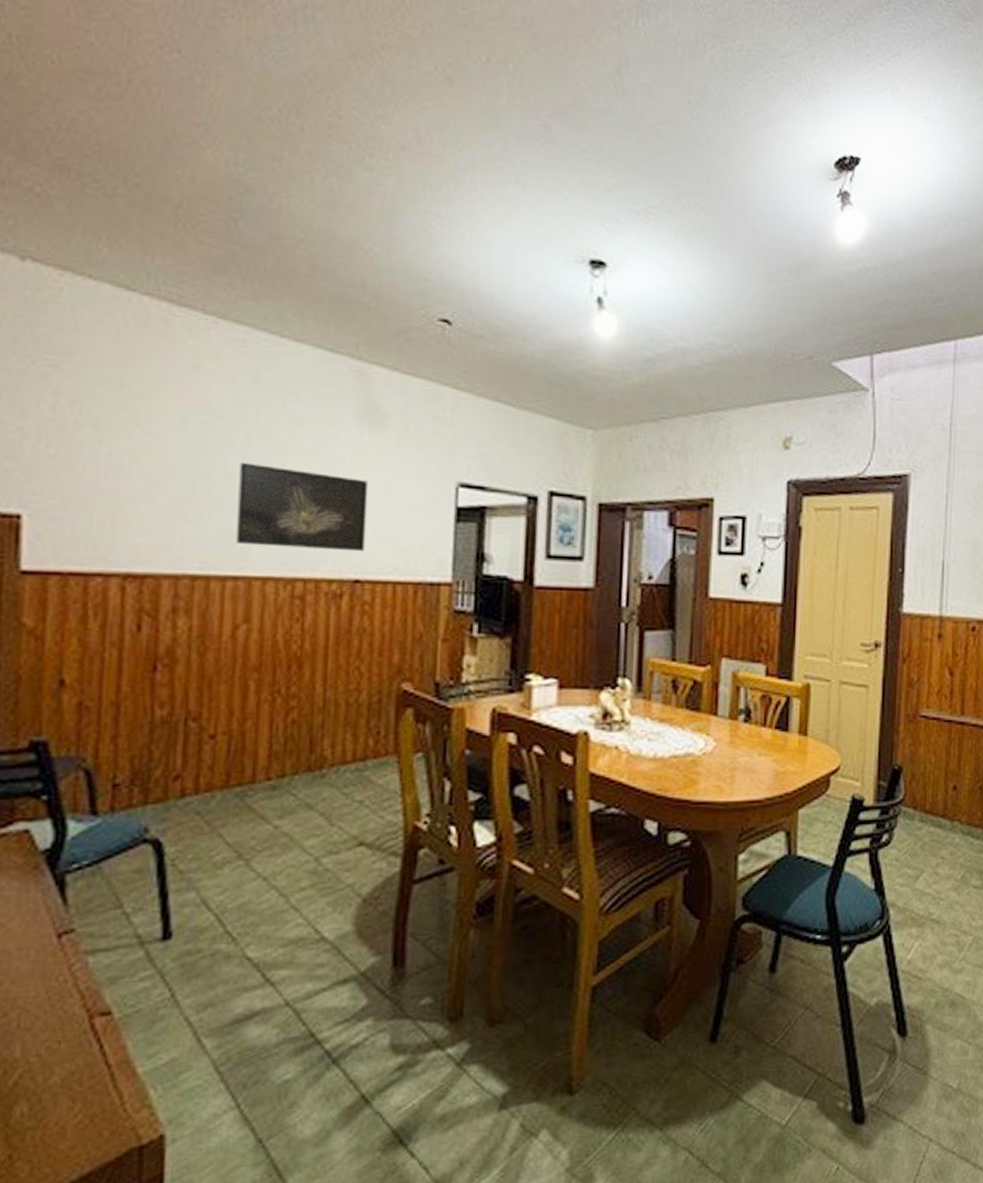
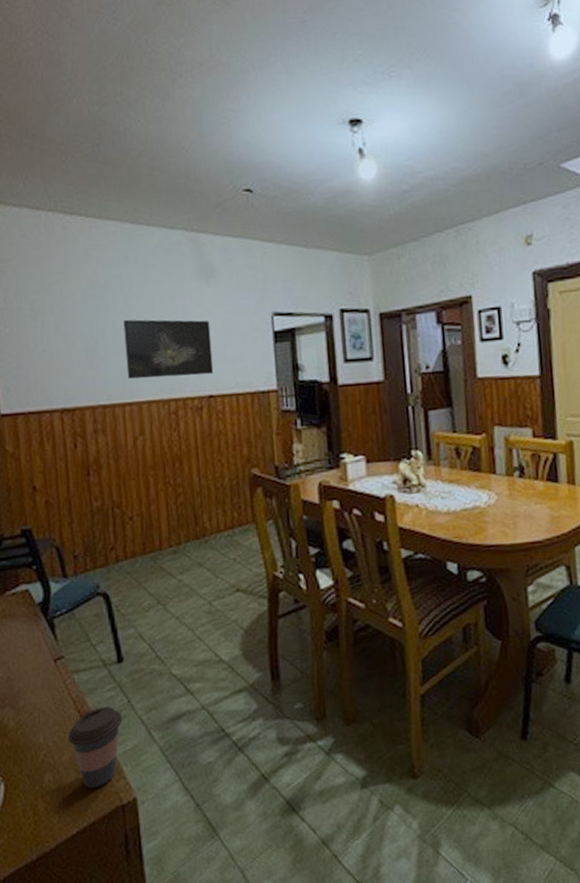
coffee cup: none [64,1003,158,1124] -> present [68,706,122,789]

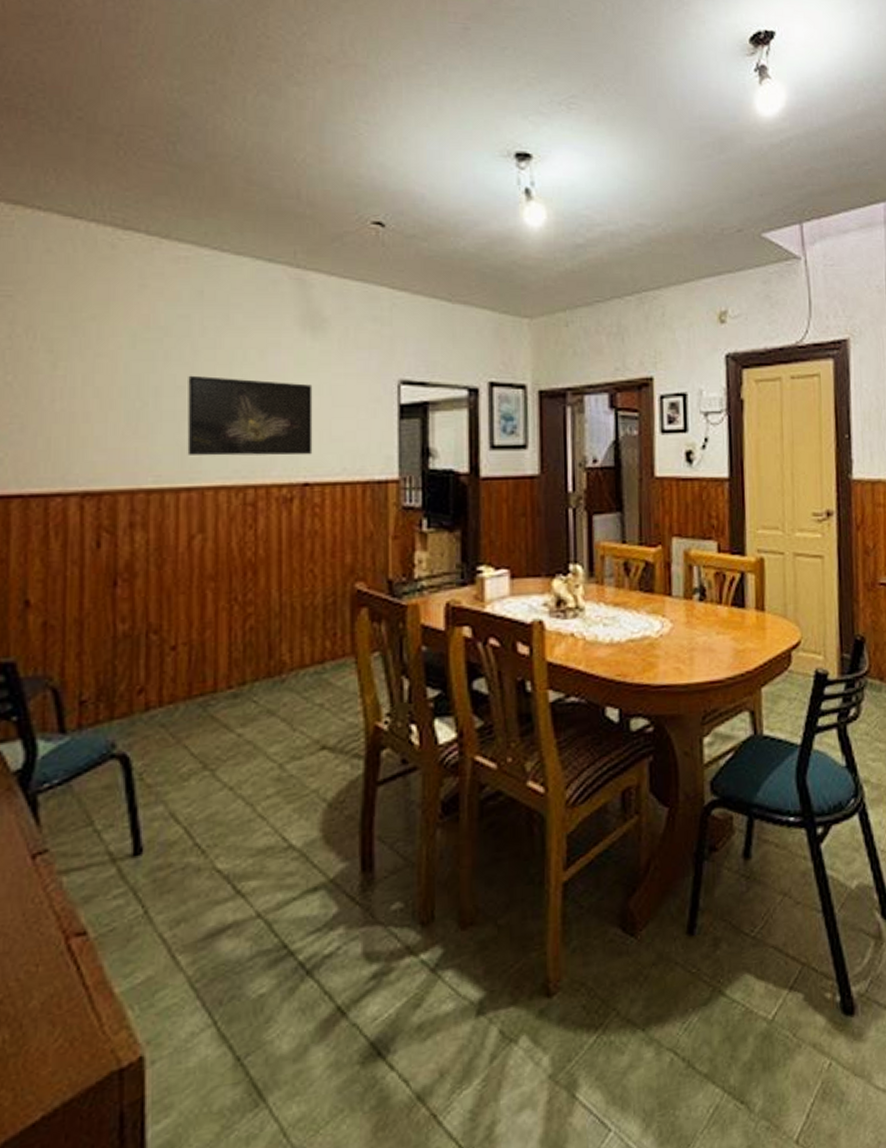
coffee cup: present [68,706,122,789] -> none [42,921,132,1048]

